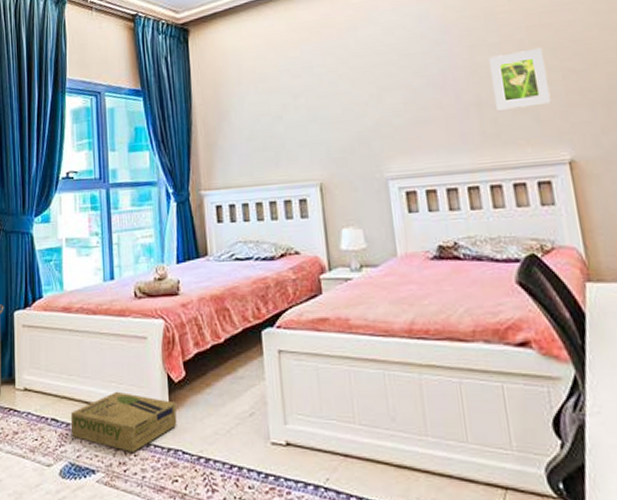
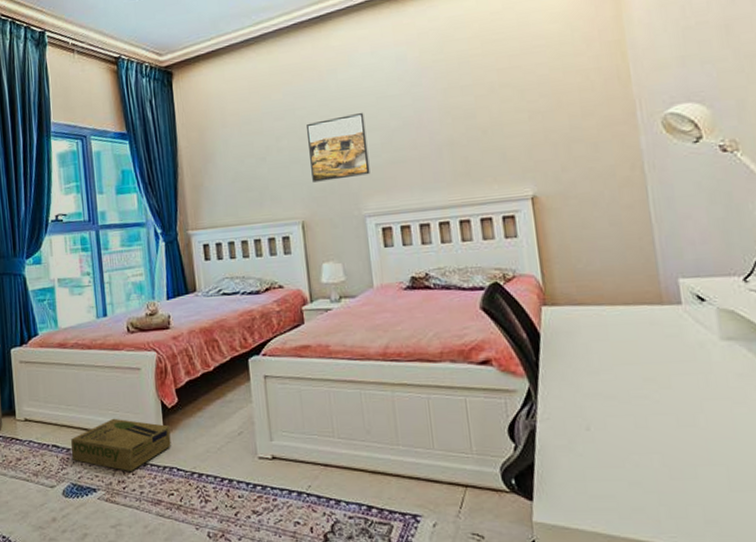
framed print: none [325,70,393,142] -> present [307,112,371,182]
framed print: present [489,47,552,112] -> none [462,89,518,151]

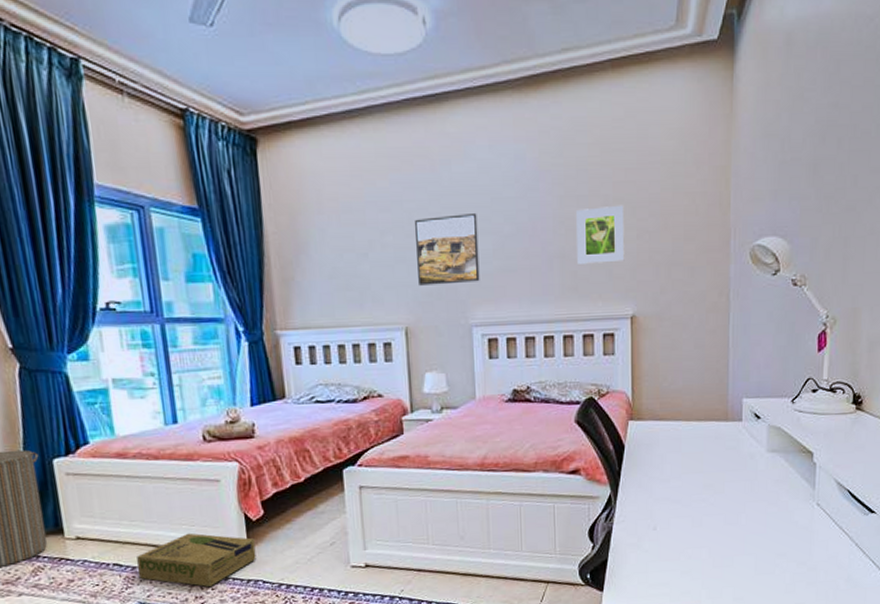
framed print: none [462,89,518,151] -> present [576,205,625,266]

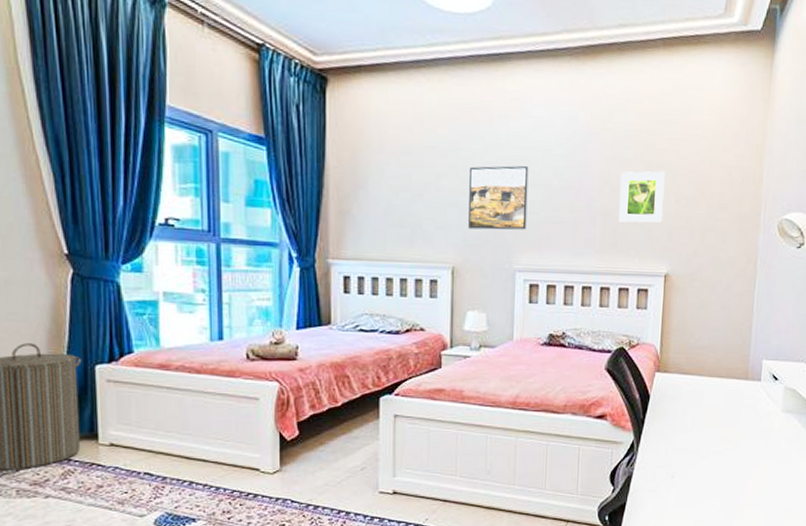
cardboard box: present [137,533,257,588] -> none [167,447,287,503]

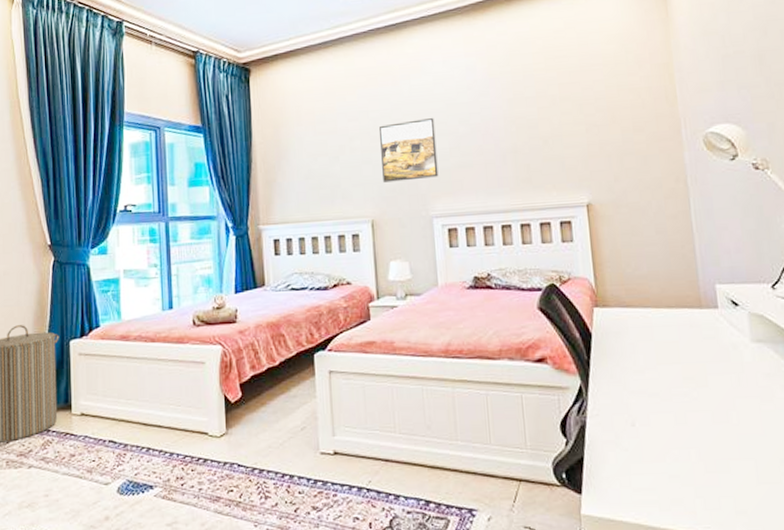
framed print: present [619,171,666,224] -> none [526,103,576,159]

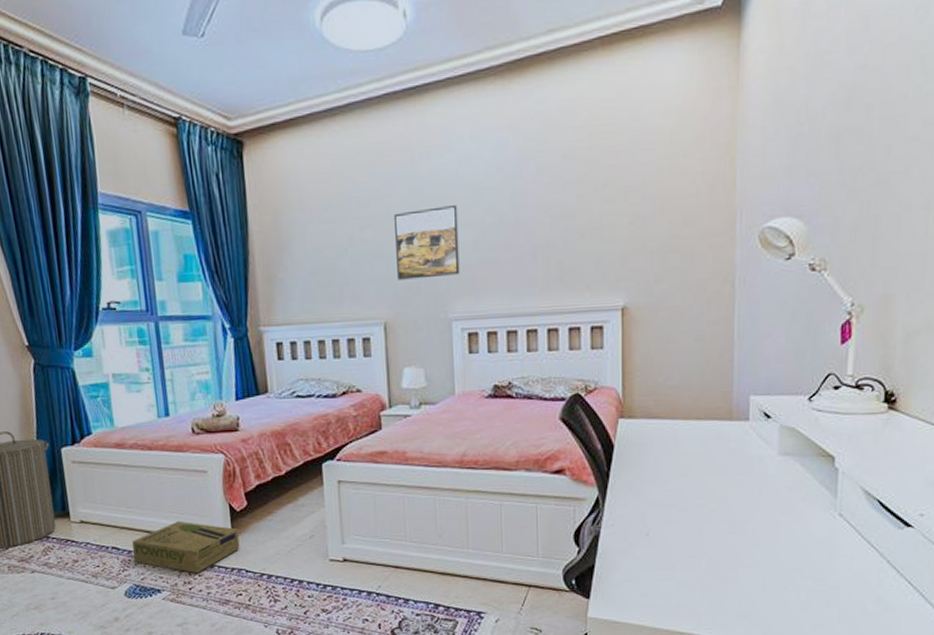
cardboard box: none [128,412,233,469] -> present [132,520,240,574]

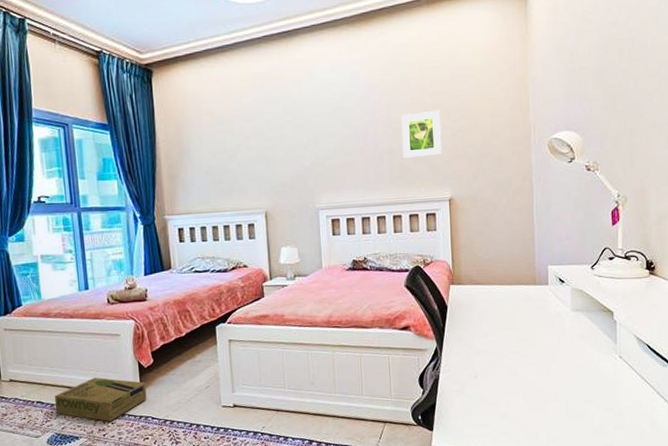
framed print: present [394,204,460,280] -> none [272,120,324,178]
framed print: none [562,189,615,255] -> present [401,110,442,159]

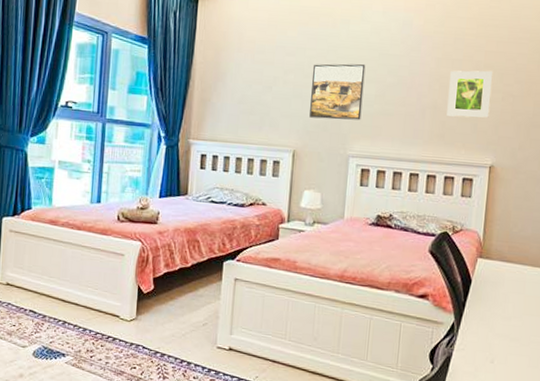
cardboard box: present [55,377,147,422] -> none [46,294,142,344]
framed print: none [272,120,324,178] -> present [309,63,366,121]

